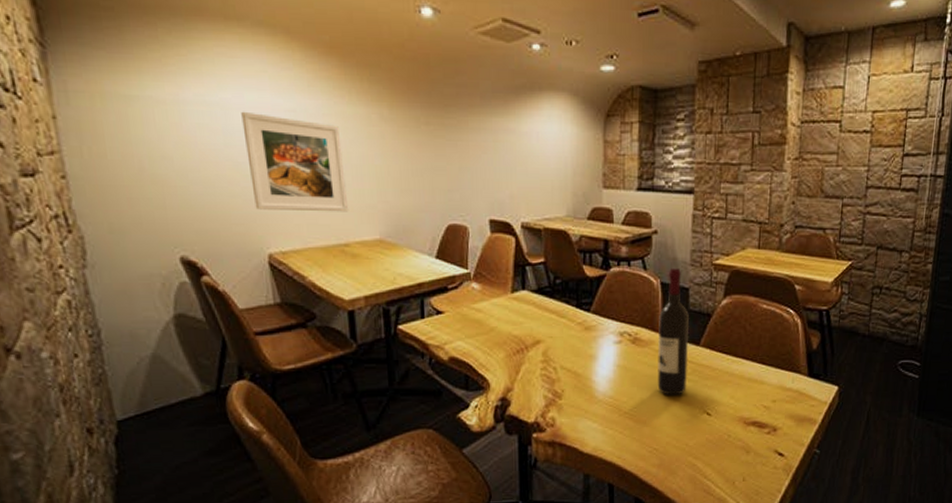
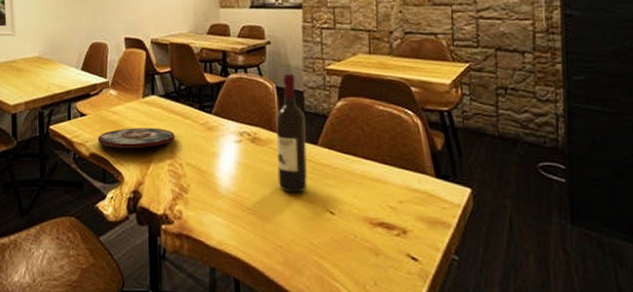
plate: none [458,327,549,351] -> present [97,128,175,148]

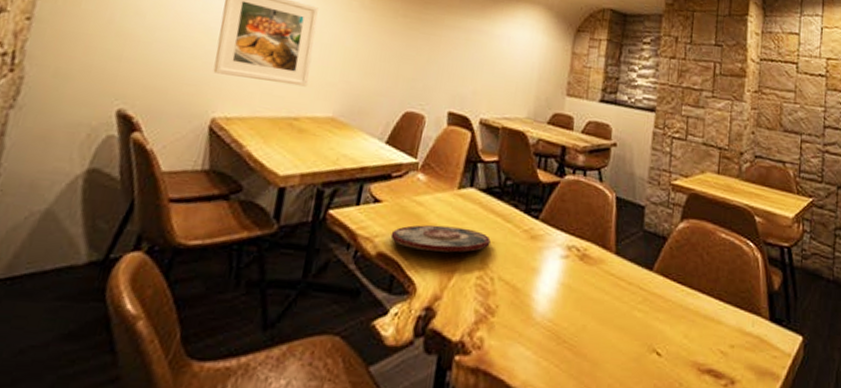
wine bottle: present [276,74,307,193] -> none [603,183,643,327]

